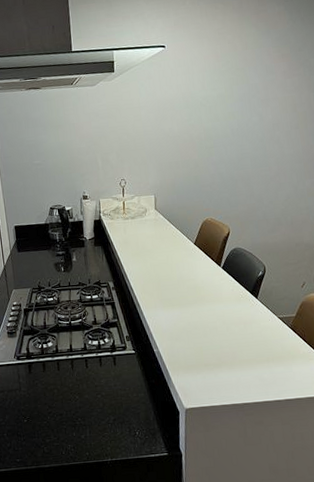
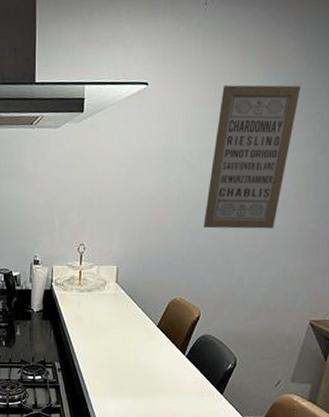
wall art: none [223,40,289,159] -> present [203,85,300,229]

